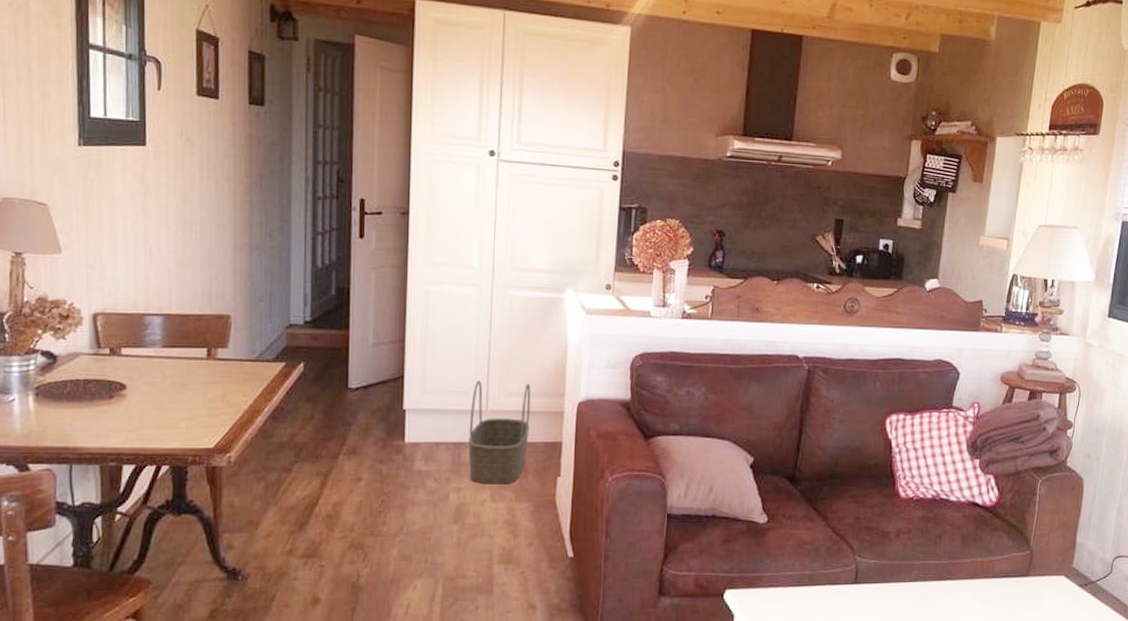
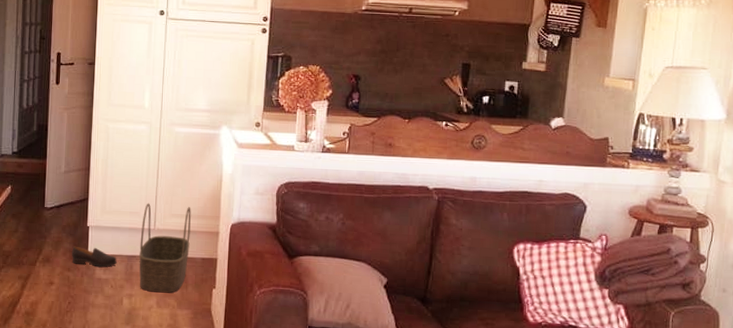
shoe: none [383,433,442,458] -> present [71,246,118,268]

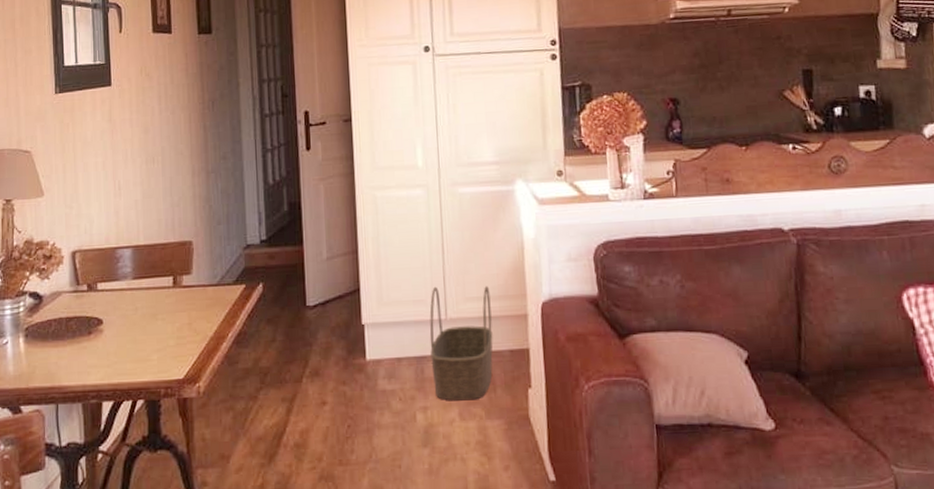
shoe: present [71,246,118,268] -> none [345,350,405,376]

